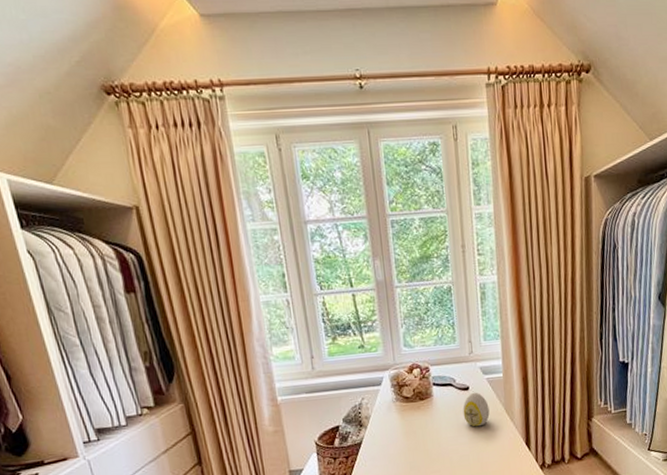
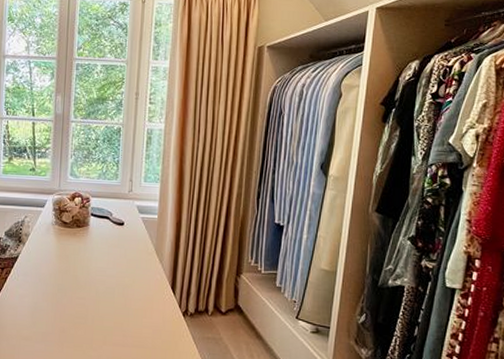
decorative egg: present [463,392,490,427] -> none [115,228,141,263]

